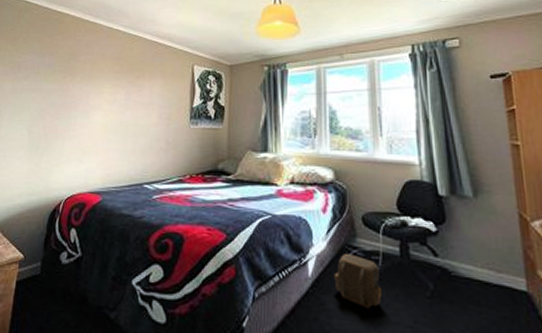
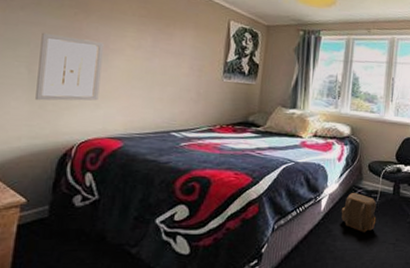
wall art: none [33,97,86,159] -> present [35,32,104,101]

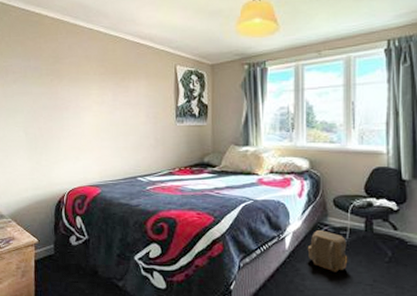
wall art: present [35,32,104,101] -> none [30,100,77,158]

